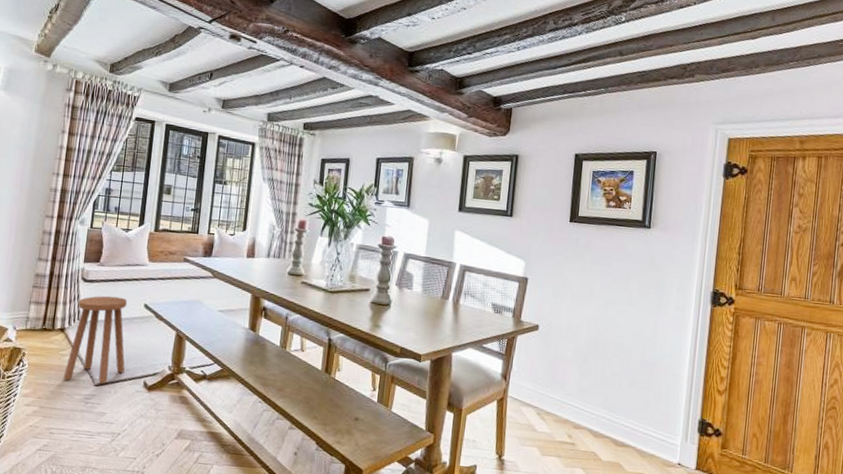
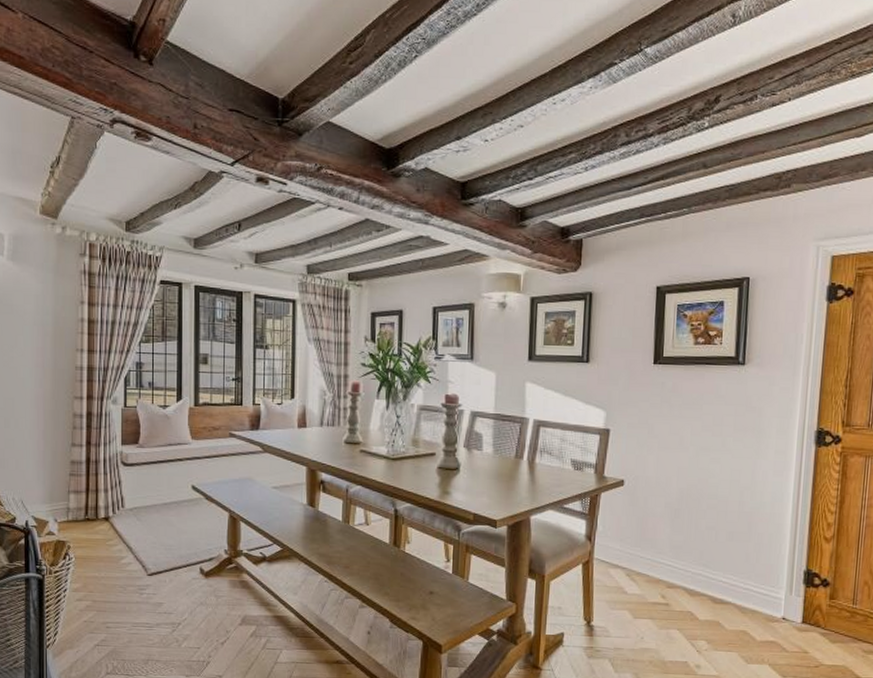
stool: present [63,296,128,385] -> none [114,479,178,574]

